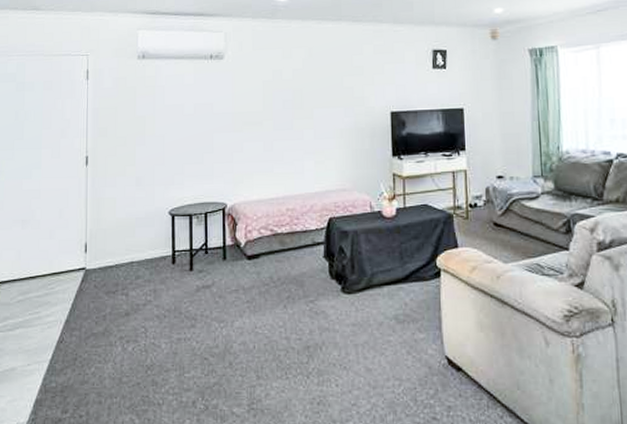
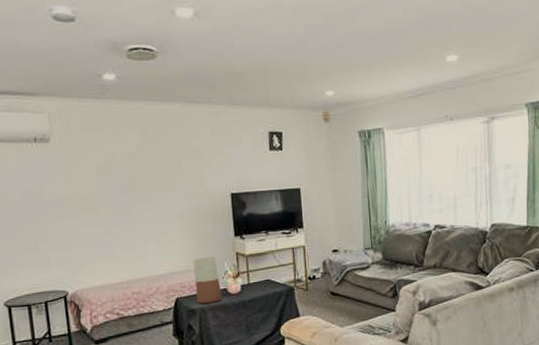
vase: none [348,176,376,226] -> present [193,256,222,304]

